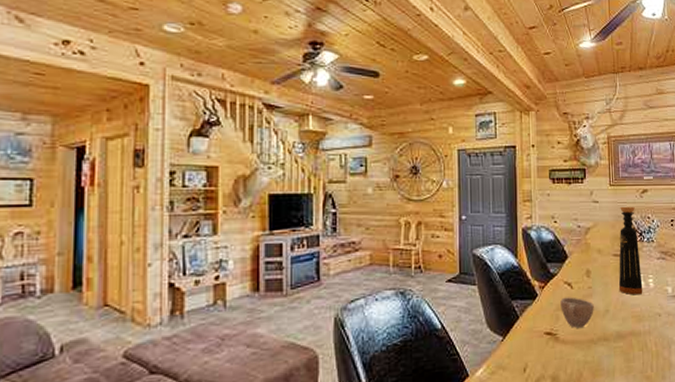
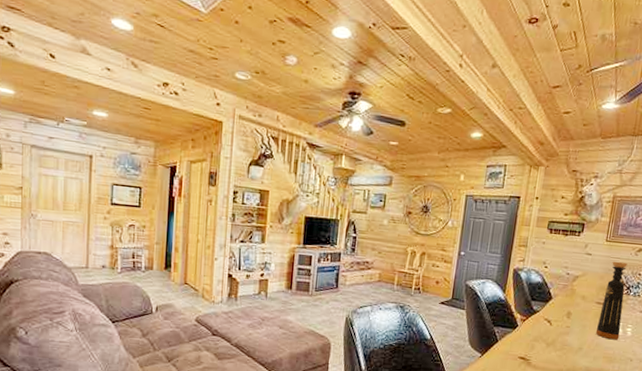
cup: present [560,297,594,328] -> none [537,331,569,358]

